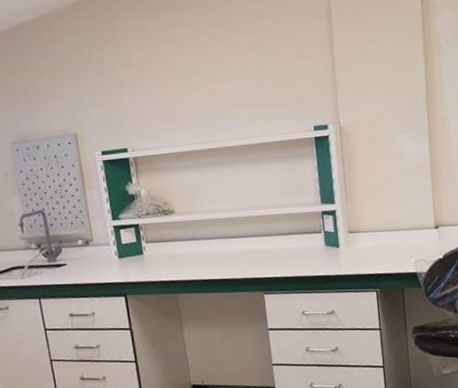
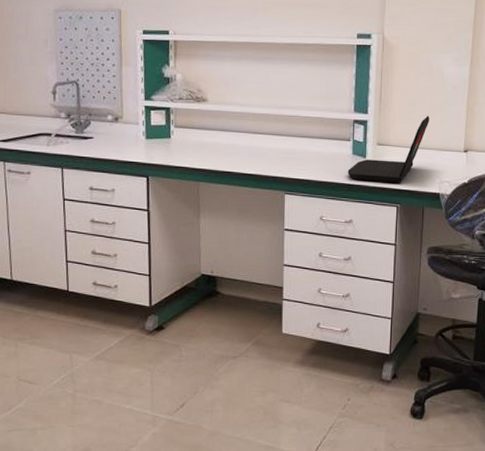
laptop: none [322,197,397,271] -> present [347,115,430,184]

